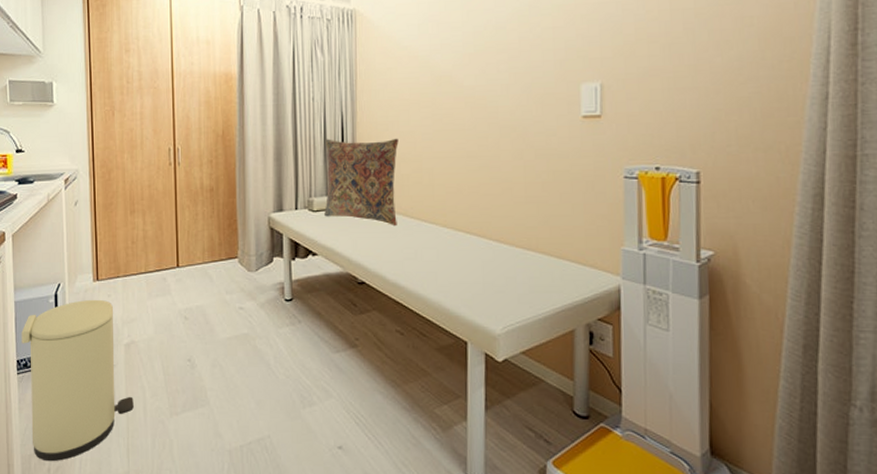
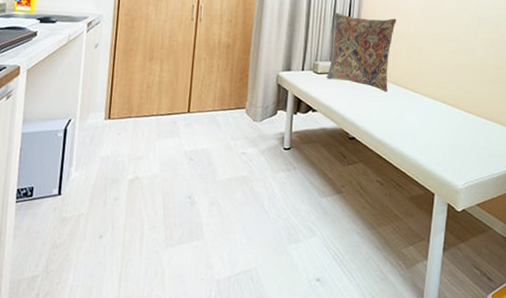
pedal bin: present [21,299,134,462] -> none [24,136,132,287]

